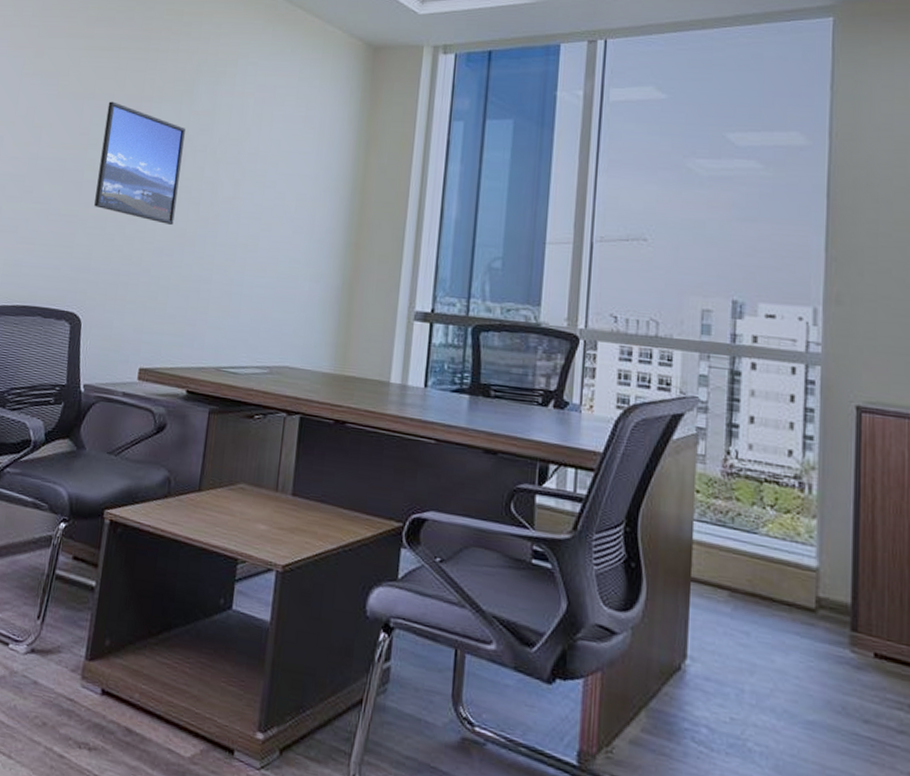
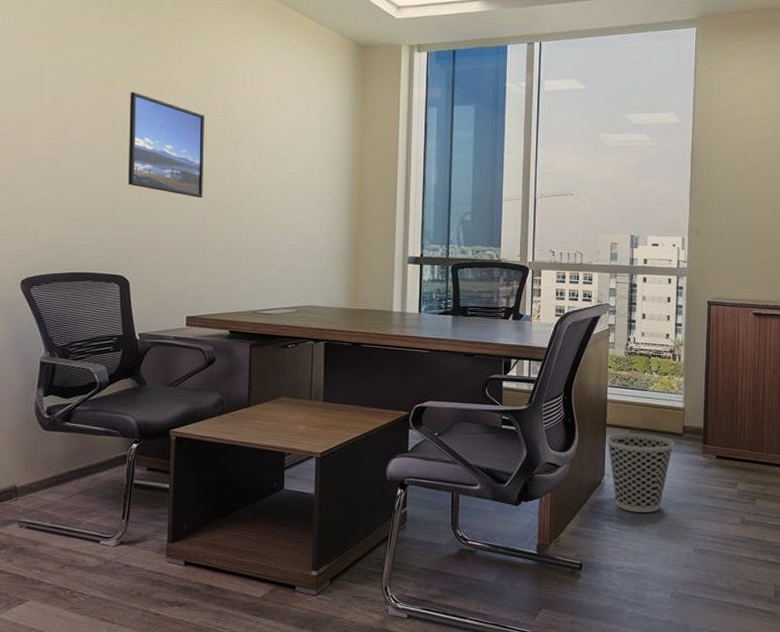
wastebasket: none [690,594,802,731] -> present [606,433,675,513]

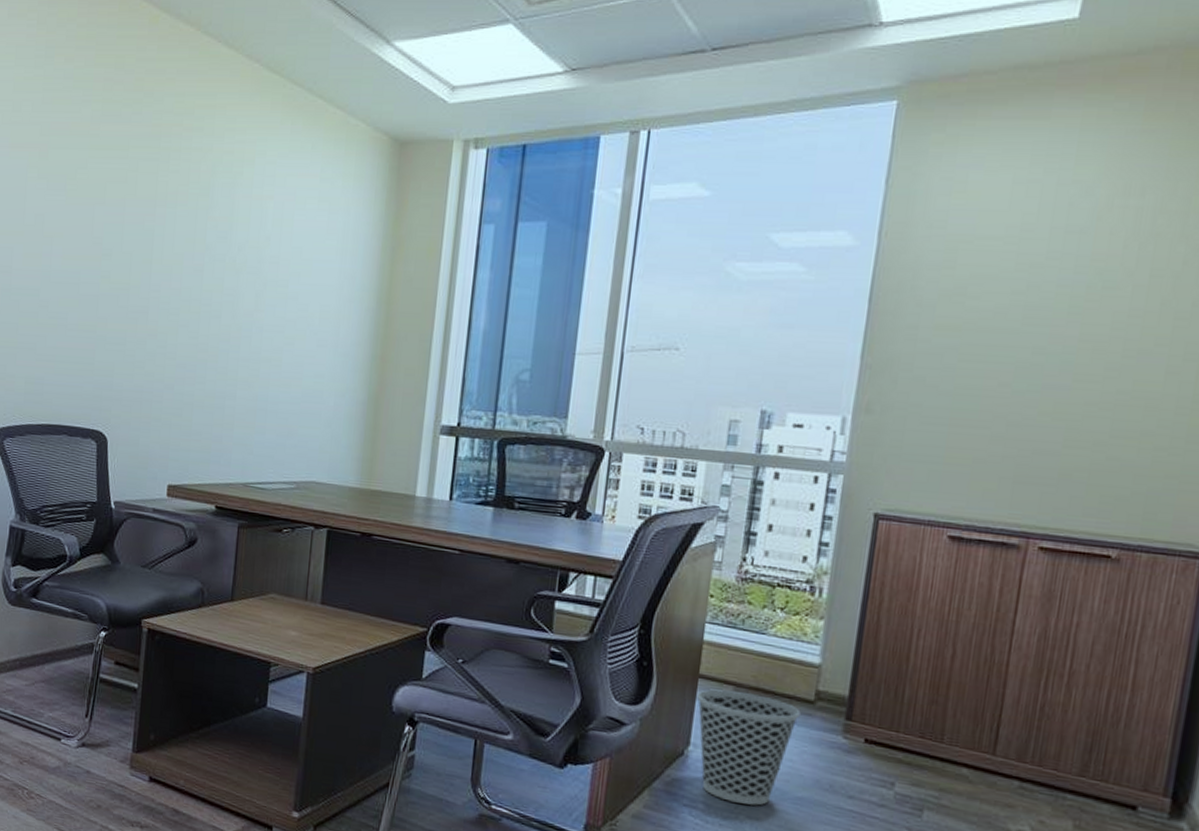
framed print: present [128,92,204,198] -> none [112,207,203,339]

